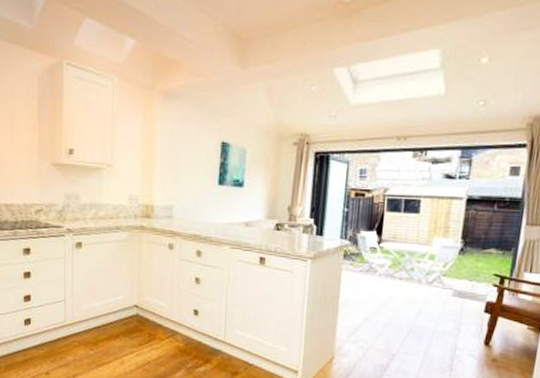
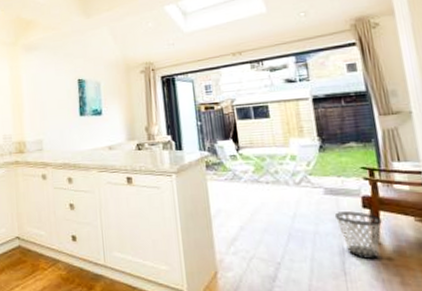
wastebasket: none [456,314,498,359] -> present [334,211,382,259]

